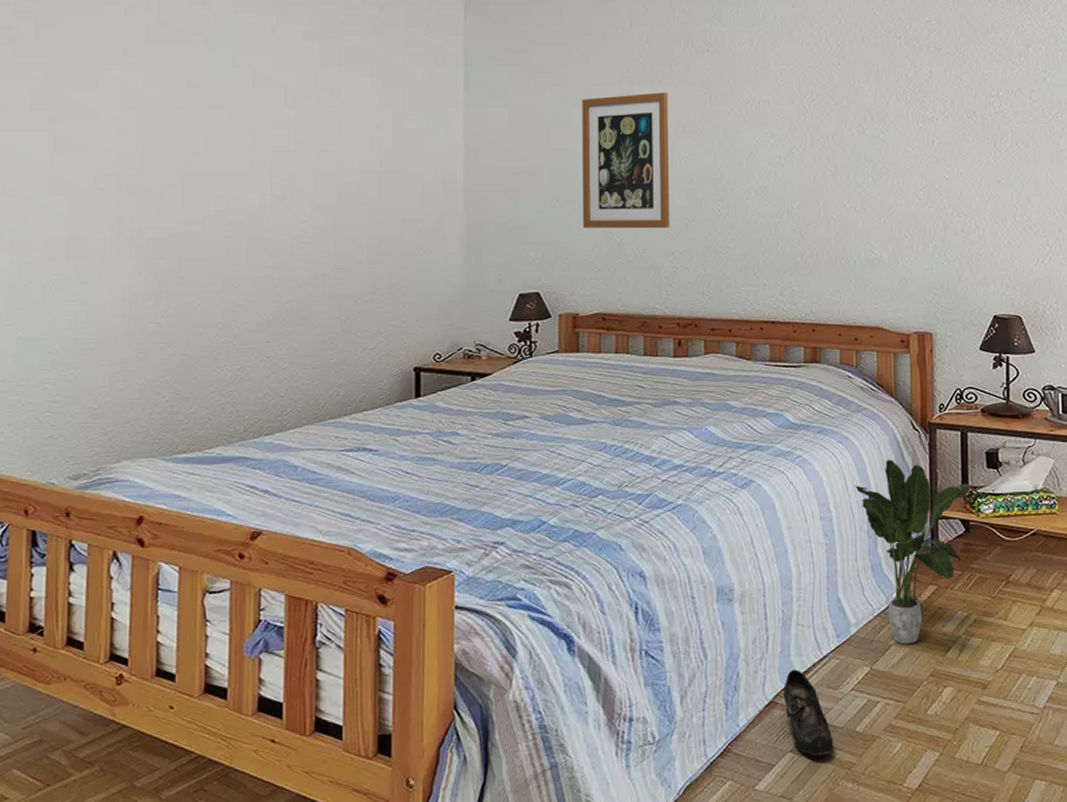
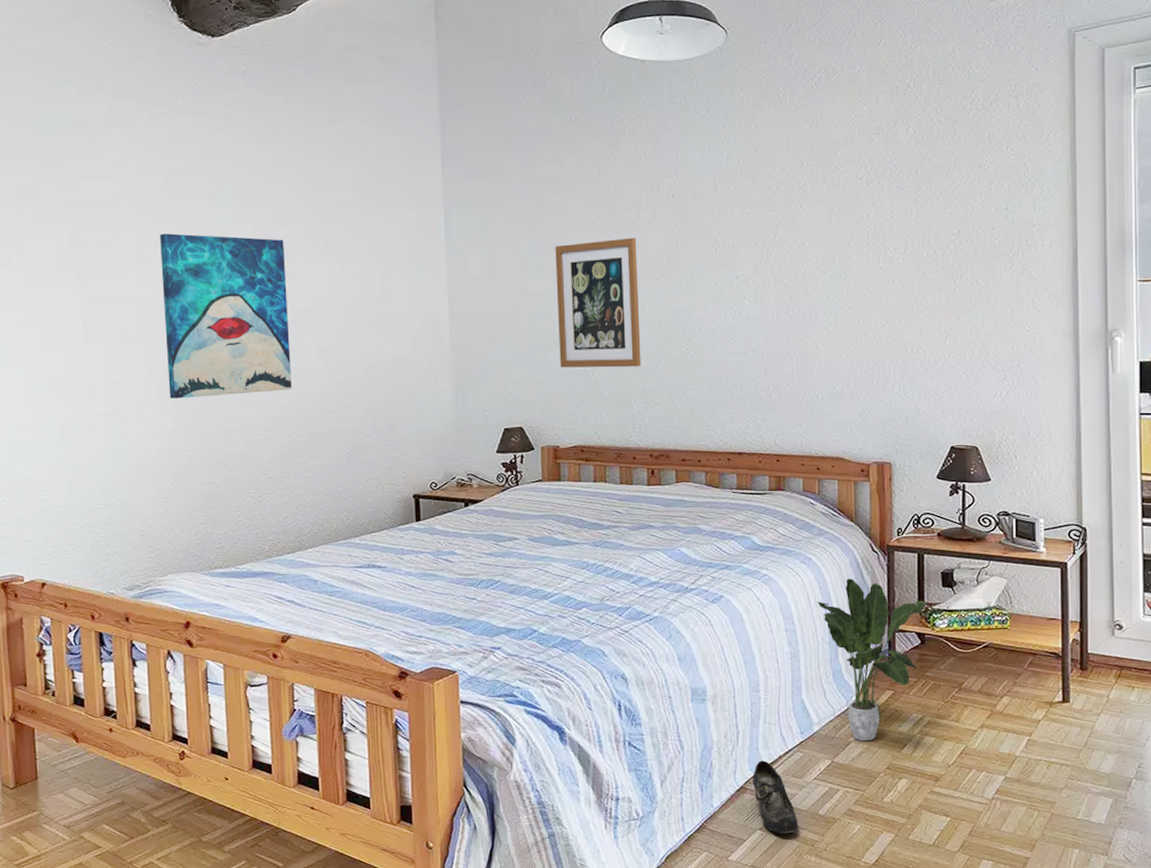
wall art: none [141,77,287,258] -> present [160,233,292,399]

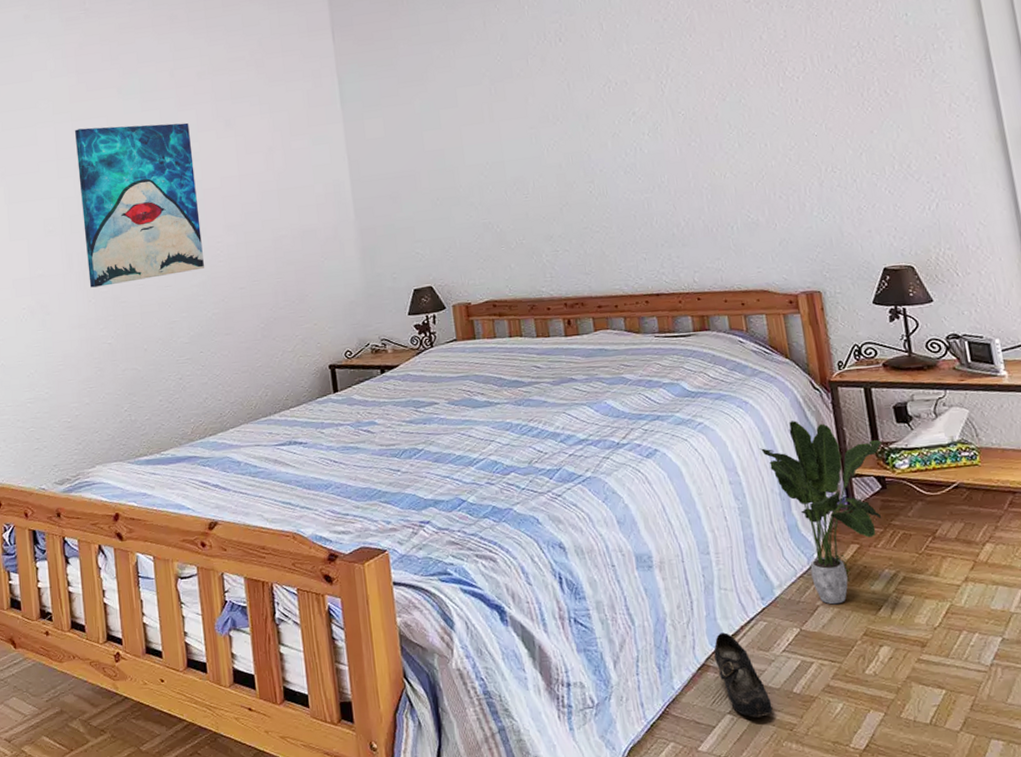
wall art: present [555,238,641,368] -> none [448,85,546,223]

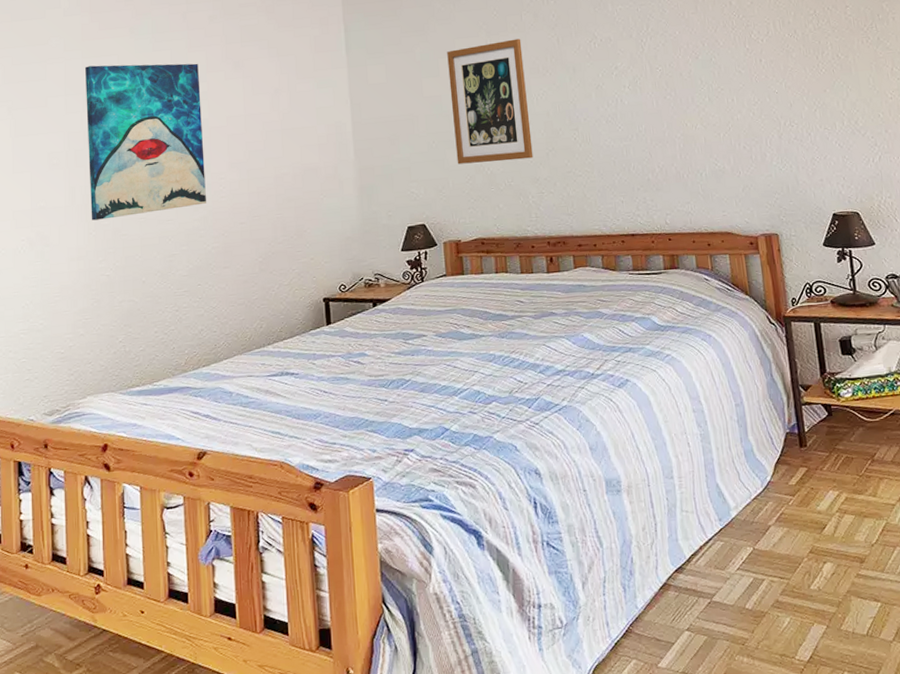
wall art: none [448,85,546,223] -> present [447,38,533,165]
shoe: present [714,632,773,718] -> none [675,552,727,634]
potted plant: present [759,420,882,605] -> none [720,353,829,525]

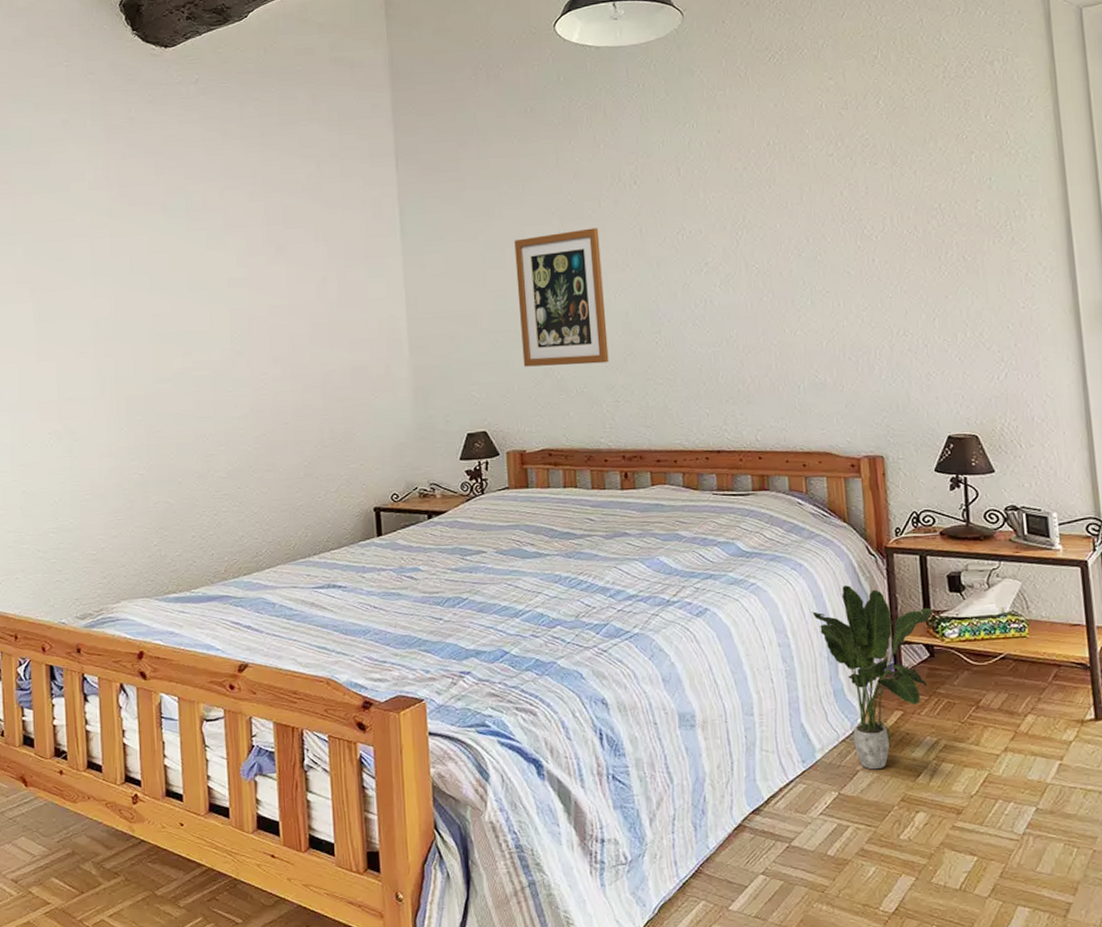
wall art: present [85,63,206,221] -> none [114,245,247,415]
potted plant: none [720,353,829,525] -> present [811,585,934,770]

